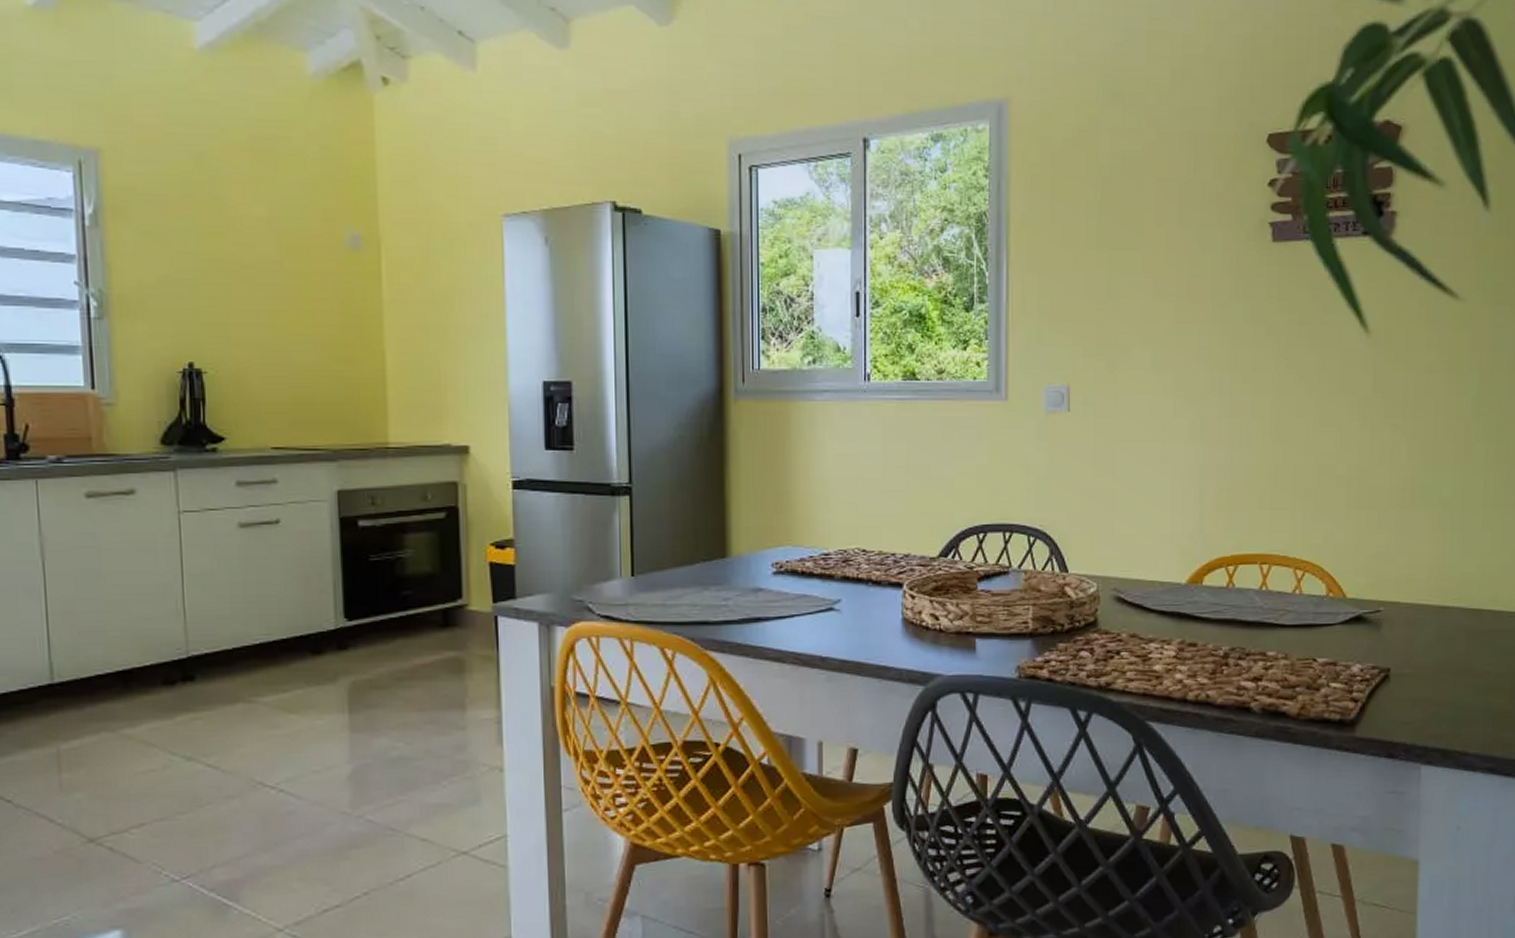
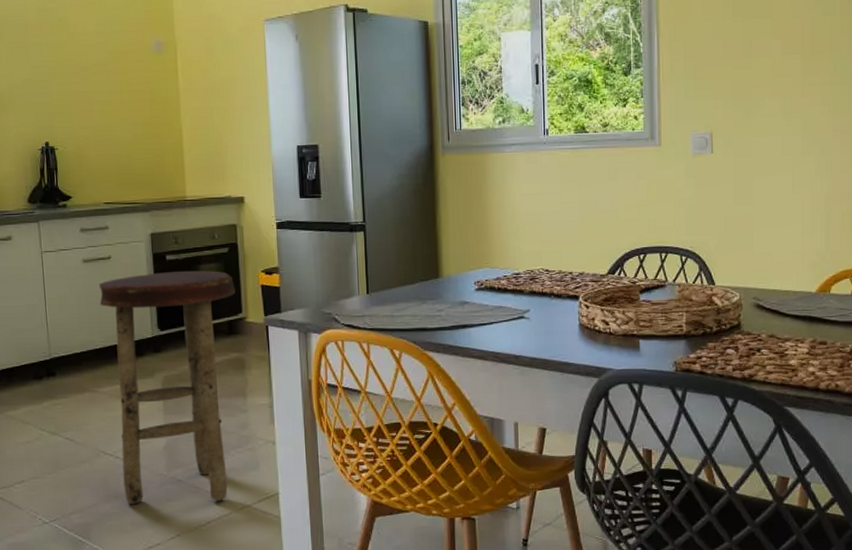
stool: none [260,541,454,854] -> present [98,270,236,505]

